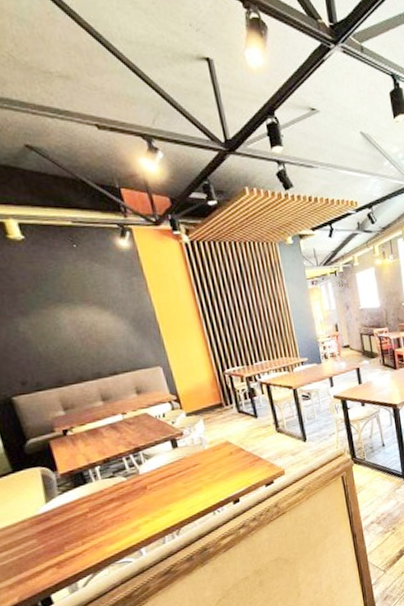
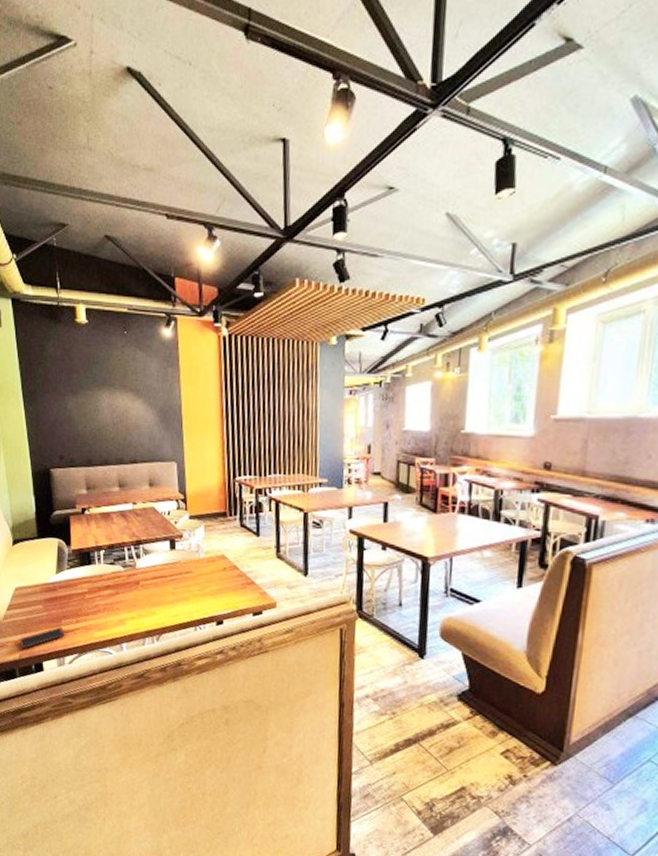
smartphone: none [15,554,72,591] -> present [20,627,65,649]

